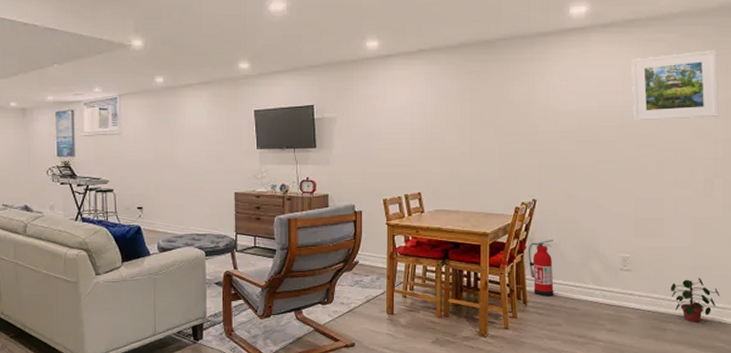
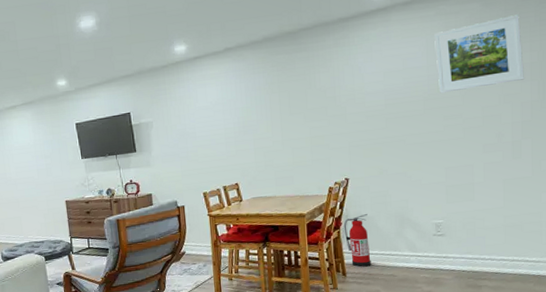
potted plant: present [670,278,720,322] -> none [483,235,533,277]

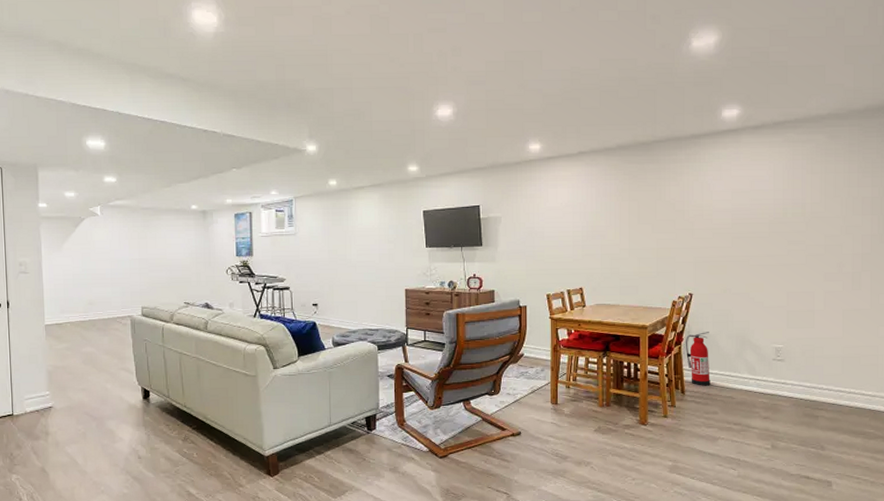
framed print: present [434,14,524,94] -> none [782,150,865,218]

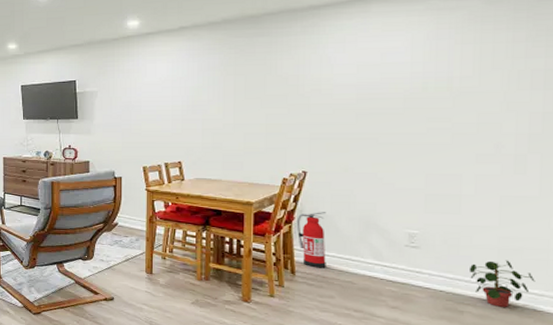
potted plant: none [821,367,869,409] -> present [468,260,535,307]

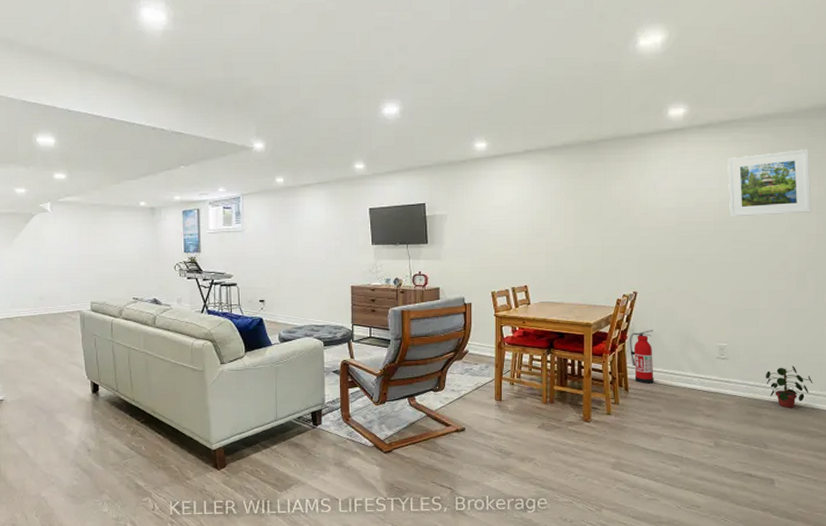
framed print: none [422,16,536,93] -> present [727,149,811,217]

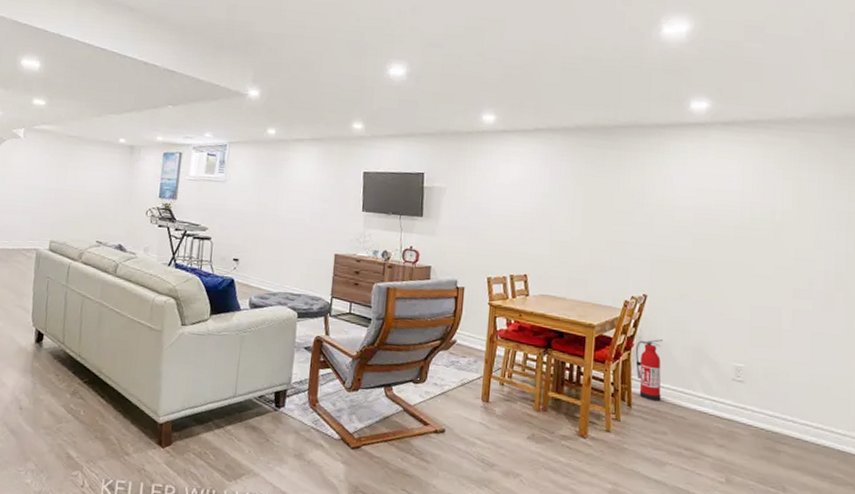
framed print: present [727,149,811,217] -> none [751,159,841,228]
potted plant: present [765,366,813,408] -> none [785,398,839,447]

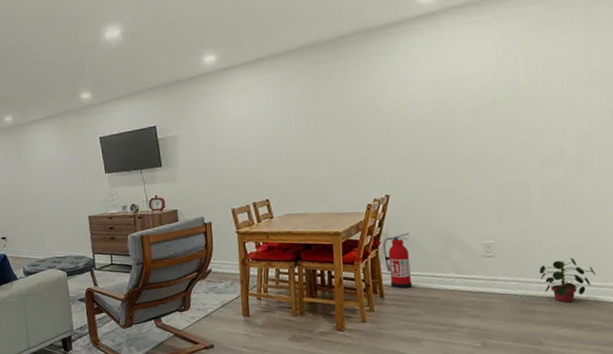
potted plant: none [785,398,839,447] -> present [538,258,596,303]

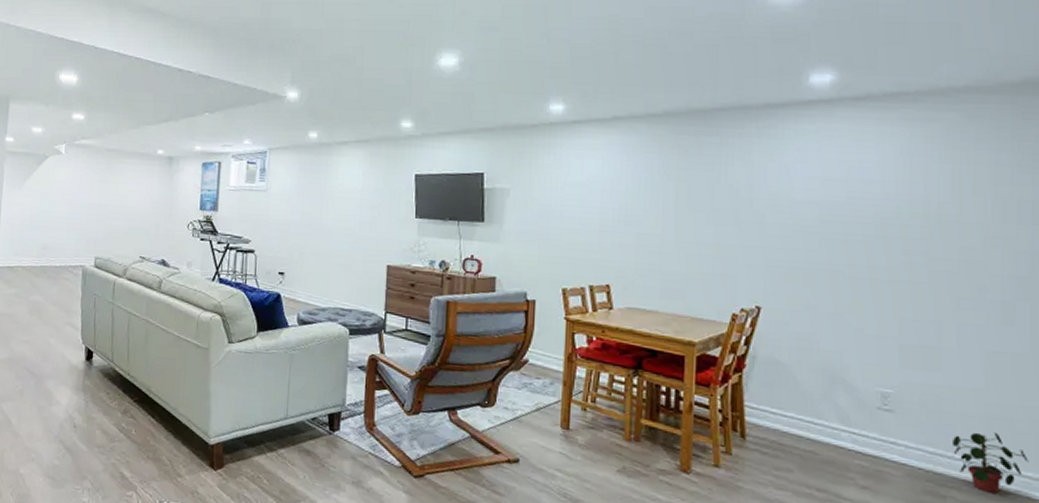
fire extinguisher: present [382,233,412,289] -> none [748,359,783,432]

